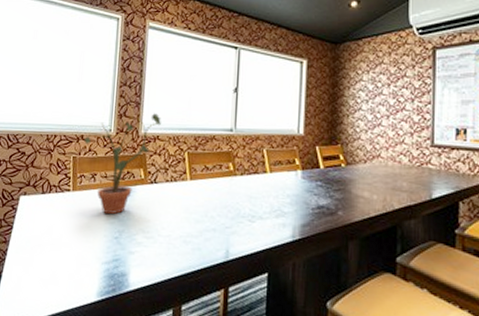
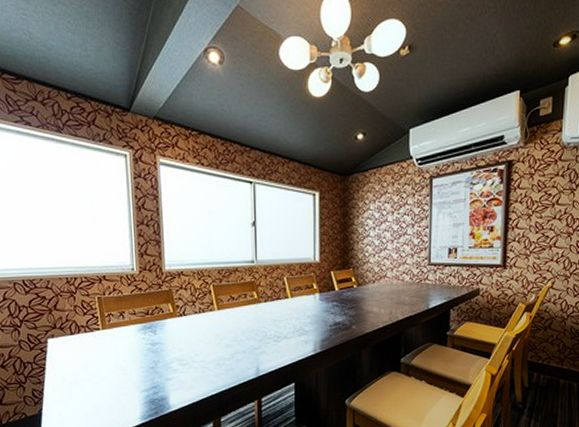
potted plant: present [84,113,161,215] -> none [107,250,184,348]

